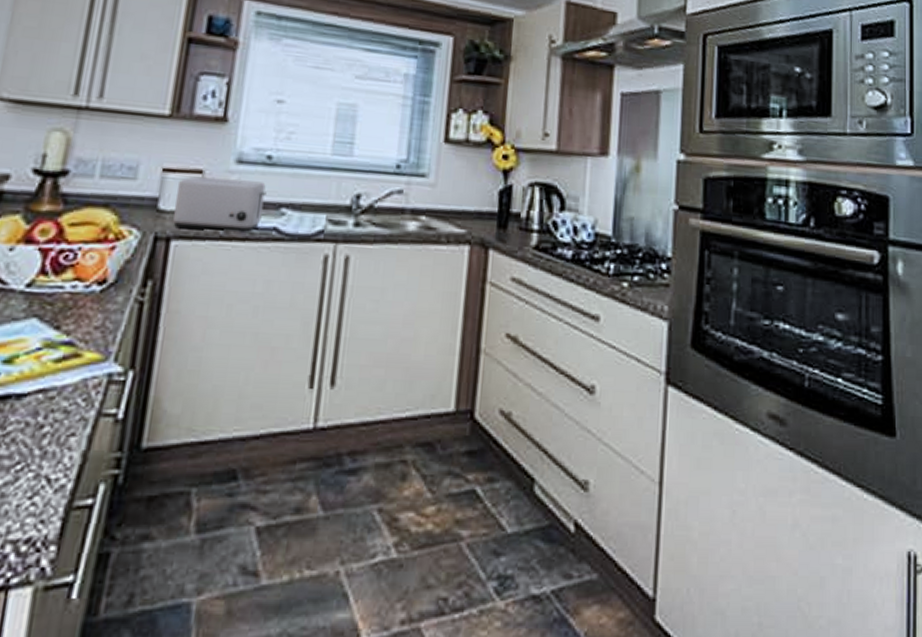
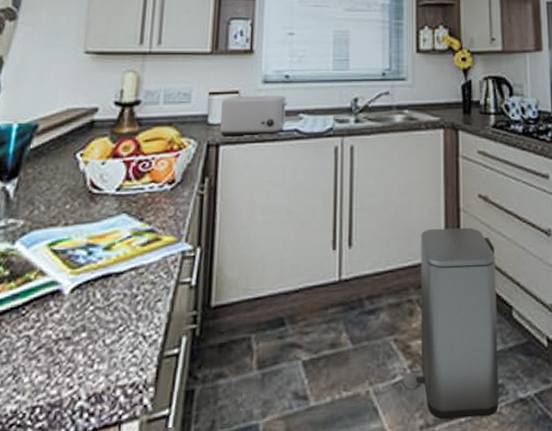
pedal bin: none [384,371,521,615] -> present [403,227,499,420]

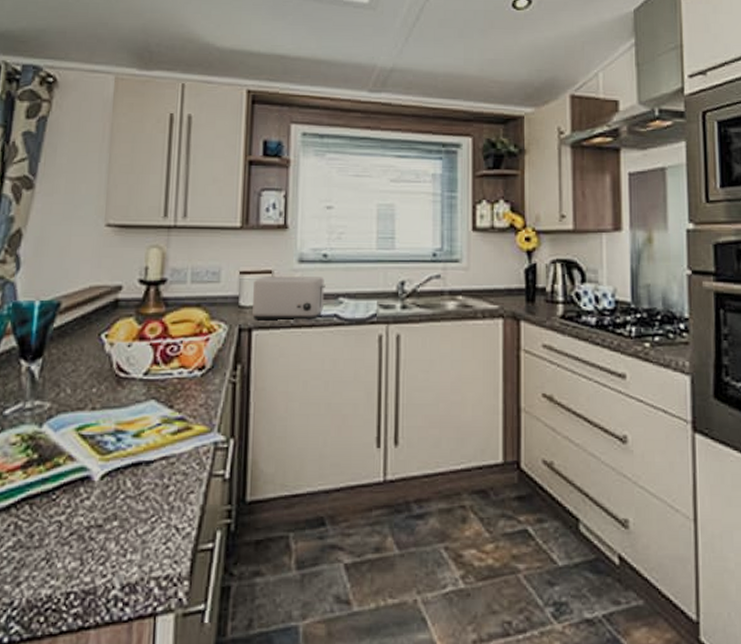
pedal bin: present [403,227,499,420] -> none [454,429,562,636]

